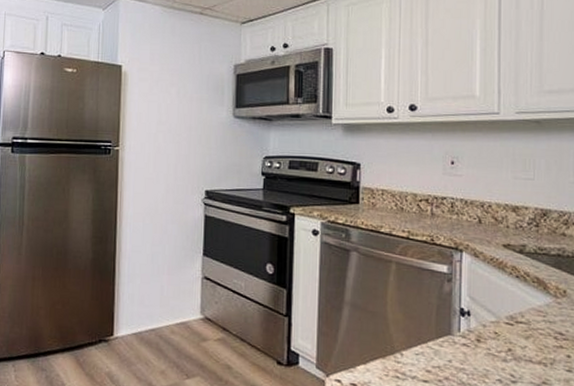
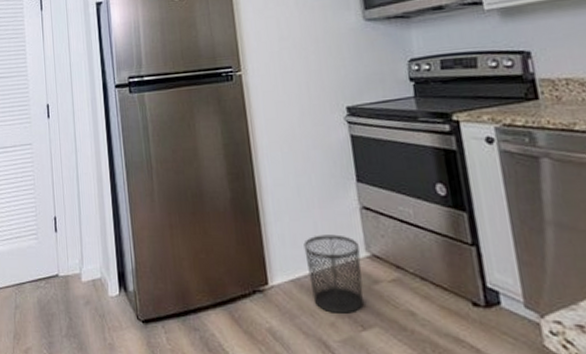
waste bin: none [149,297,195,364] -> present [303,234,364,314]

